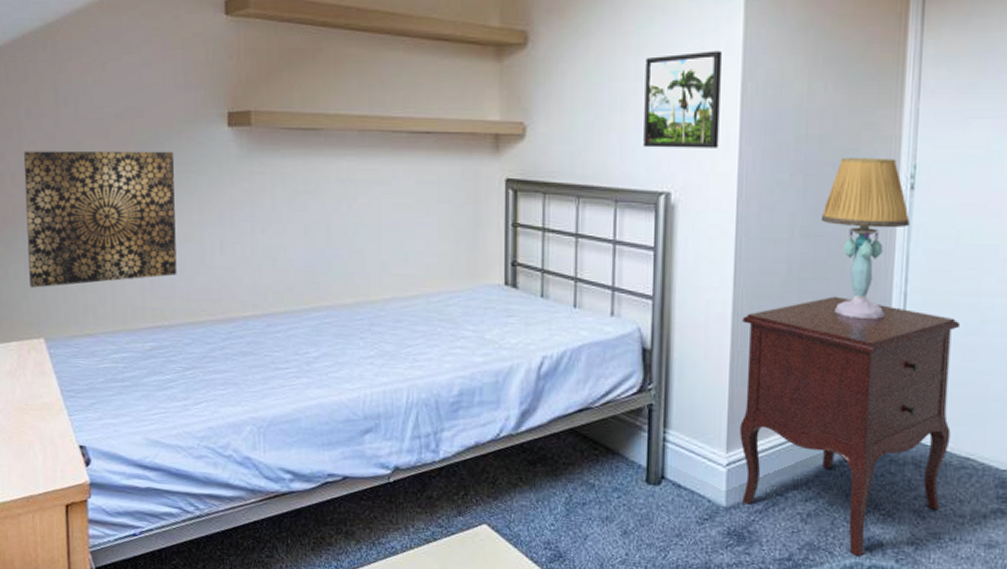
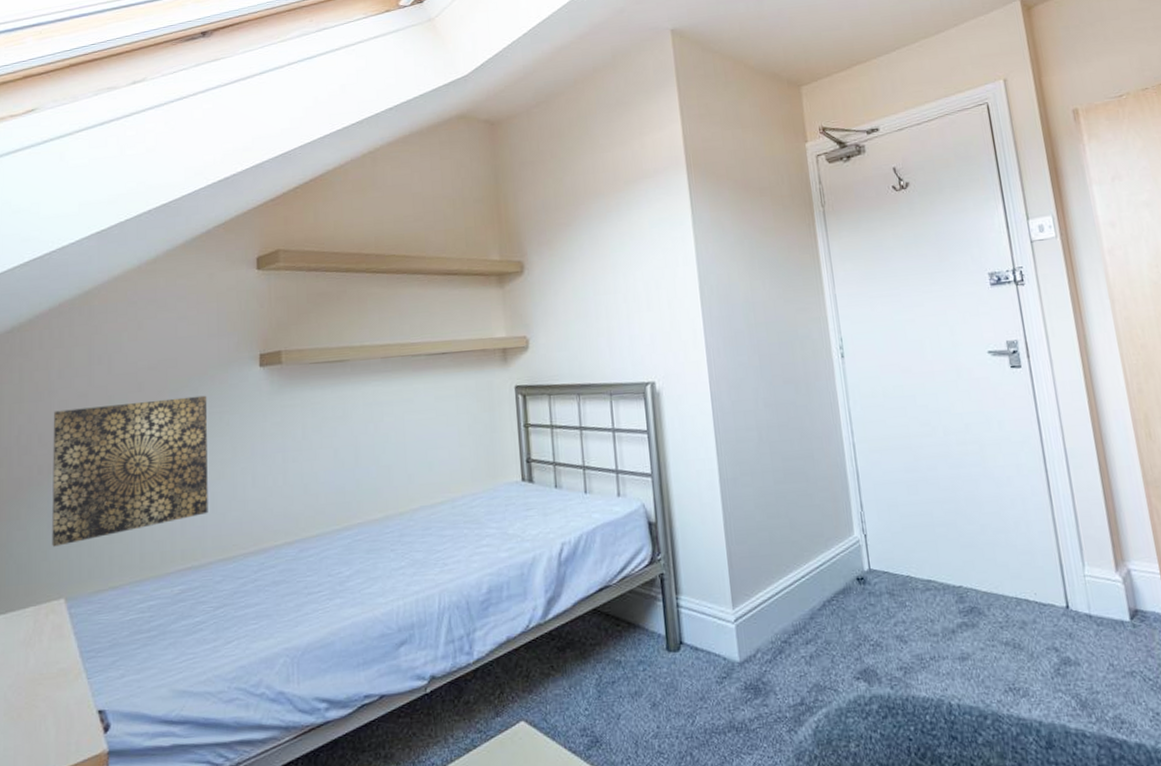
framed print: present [644,50,722,148] -> none [621,263,688,347]
nightstand: present [740,296,961,557] -> none [728,453,917,690]
table lamp: present [822,158,910,319] -> none [778,335,846,471]

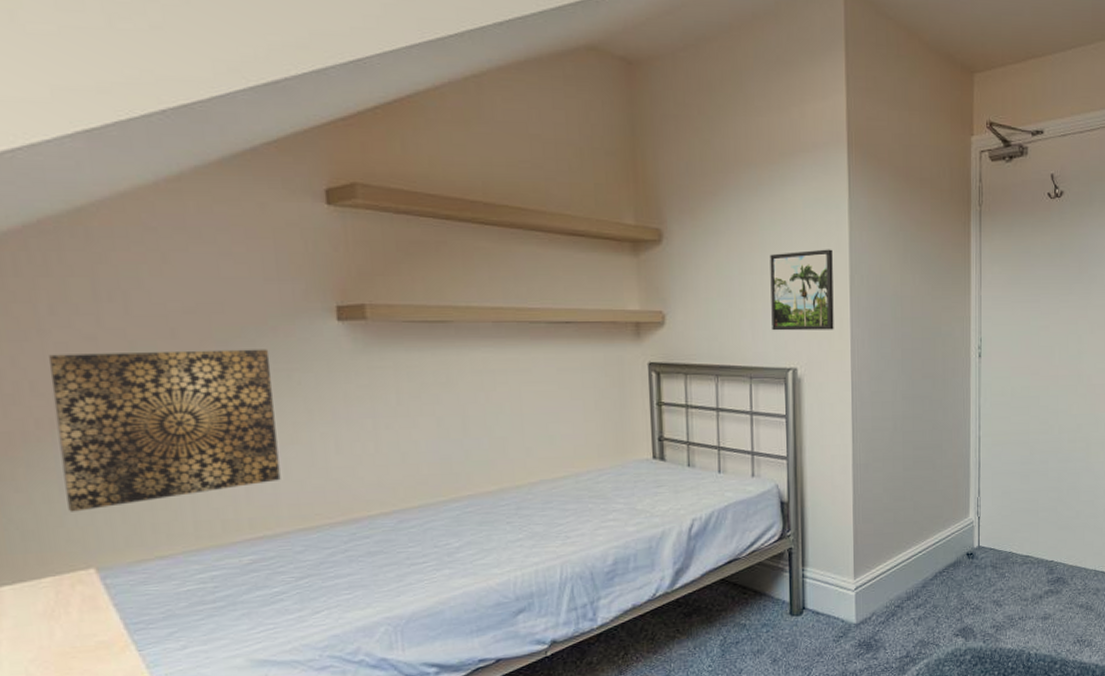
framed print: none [621,263,688,347] -> present [770,249,834,331]

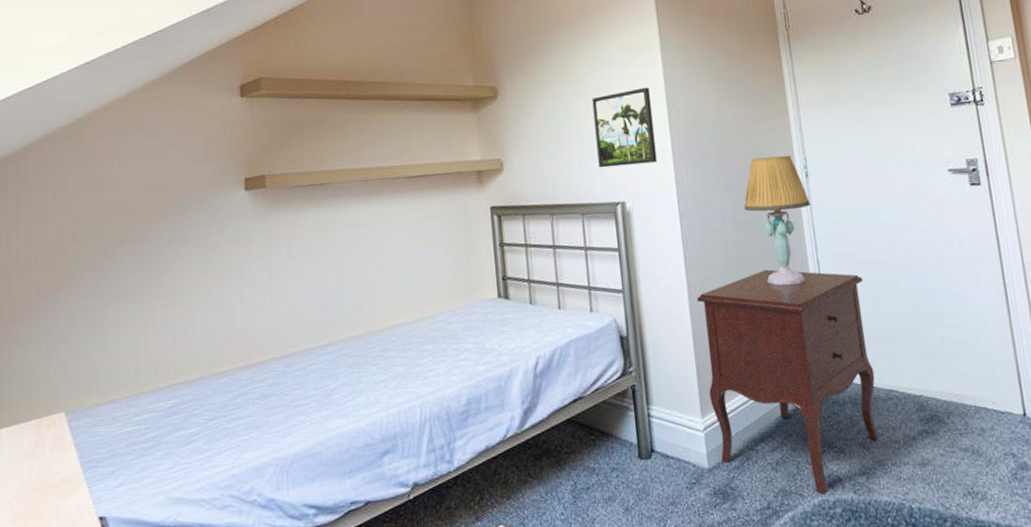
wall art: present [49,349,281,512] -> none [49,218,199,364]
nightstand: none [861,444,1018,644] -> present [697,269,879,495]
table lamp: none [917,334,979,460] -> present [744,155,810,286]

